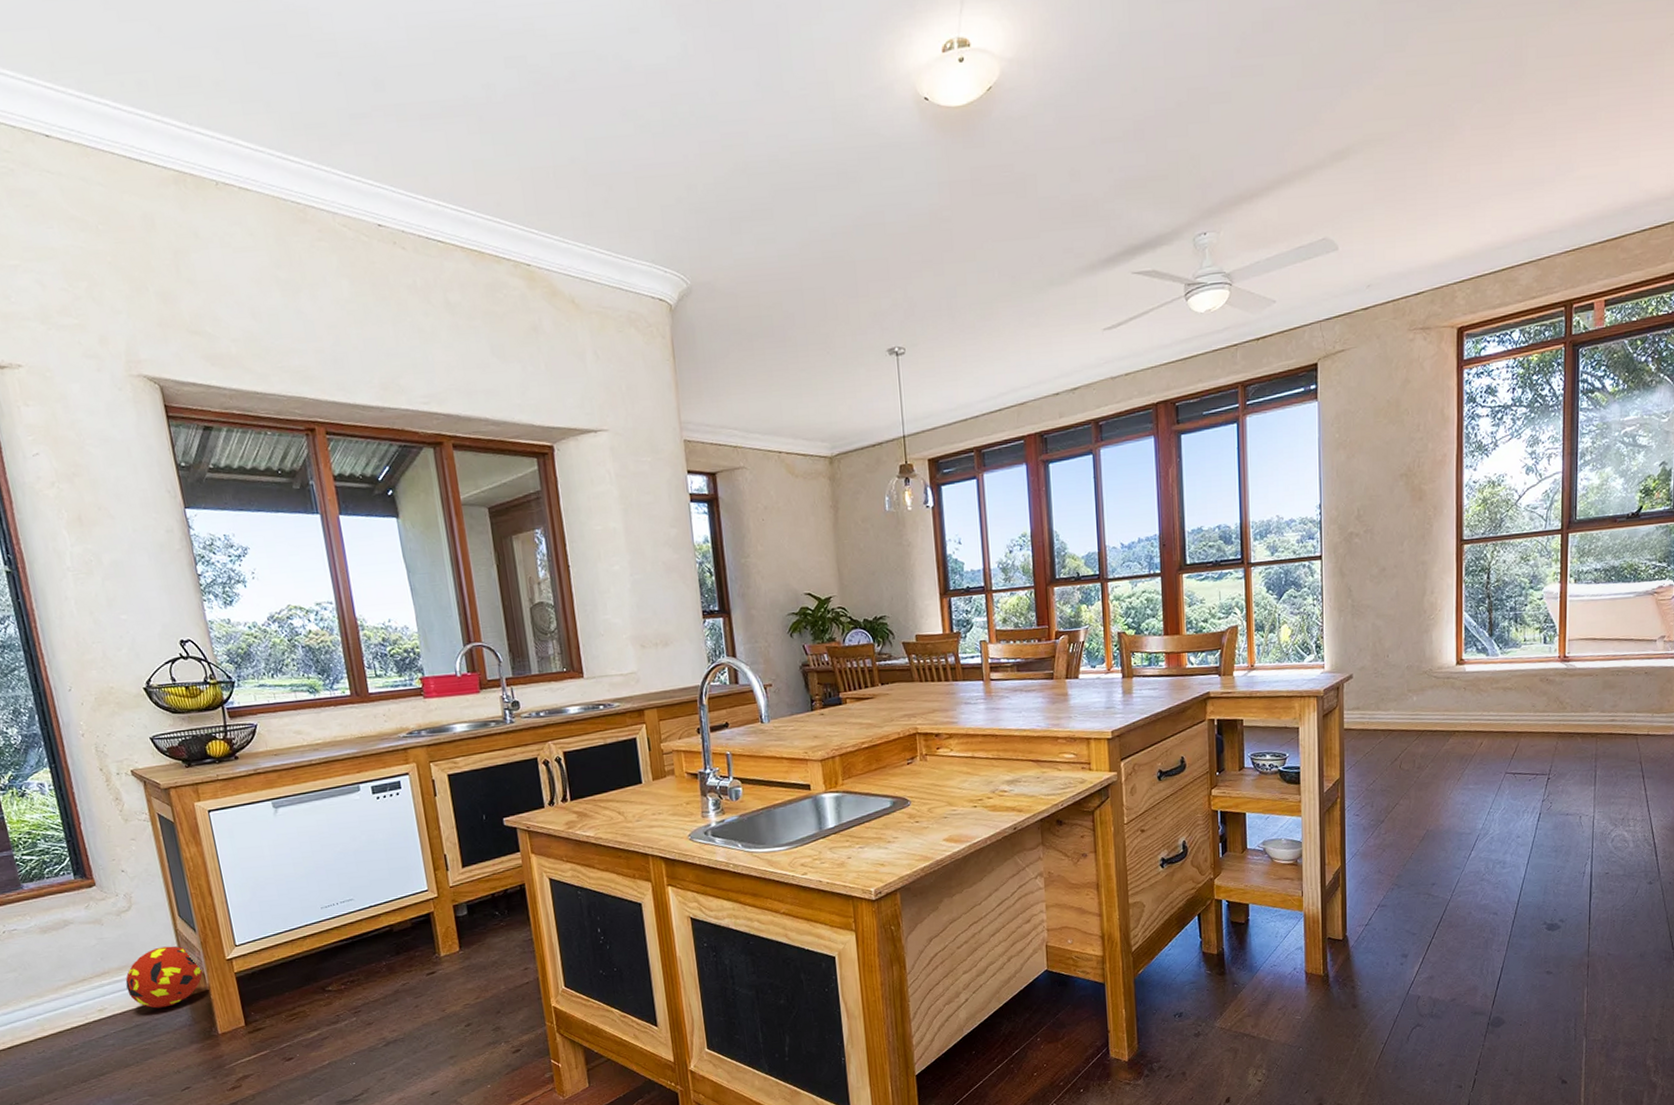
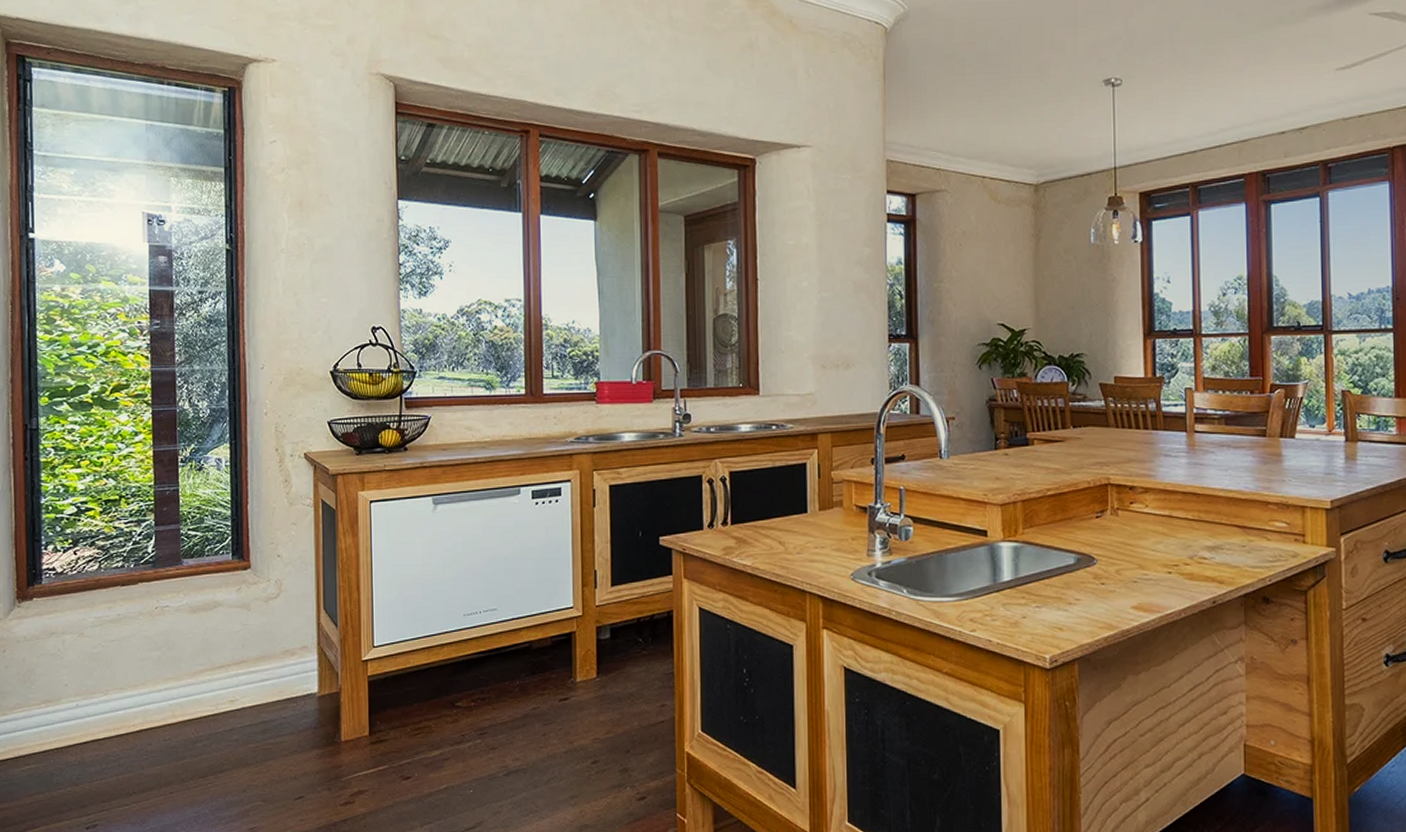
ball: present [125,946,203,1009] -> none [261,640,337,706]

